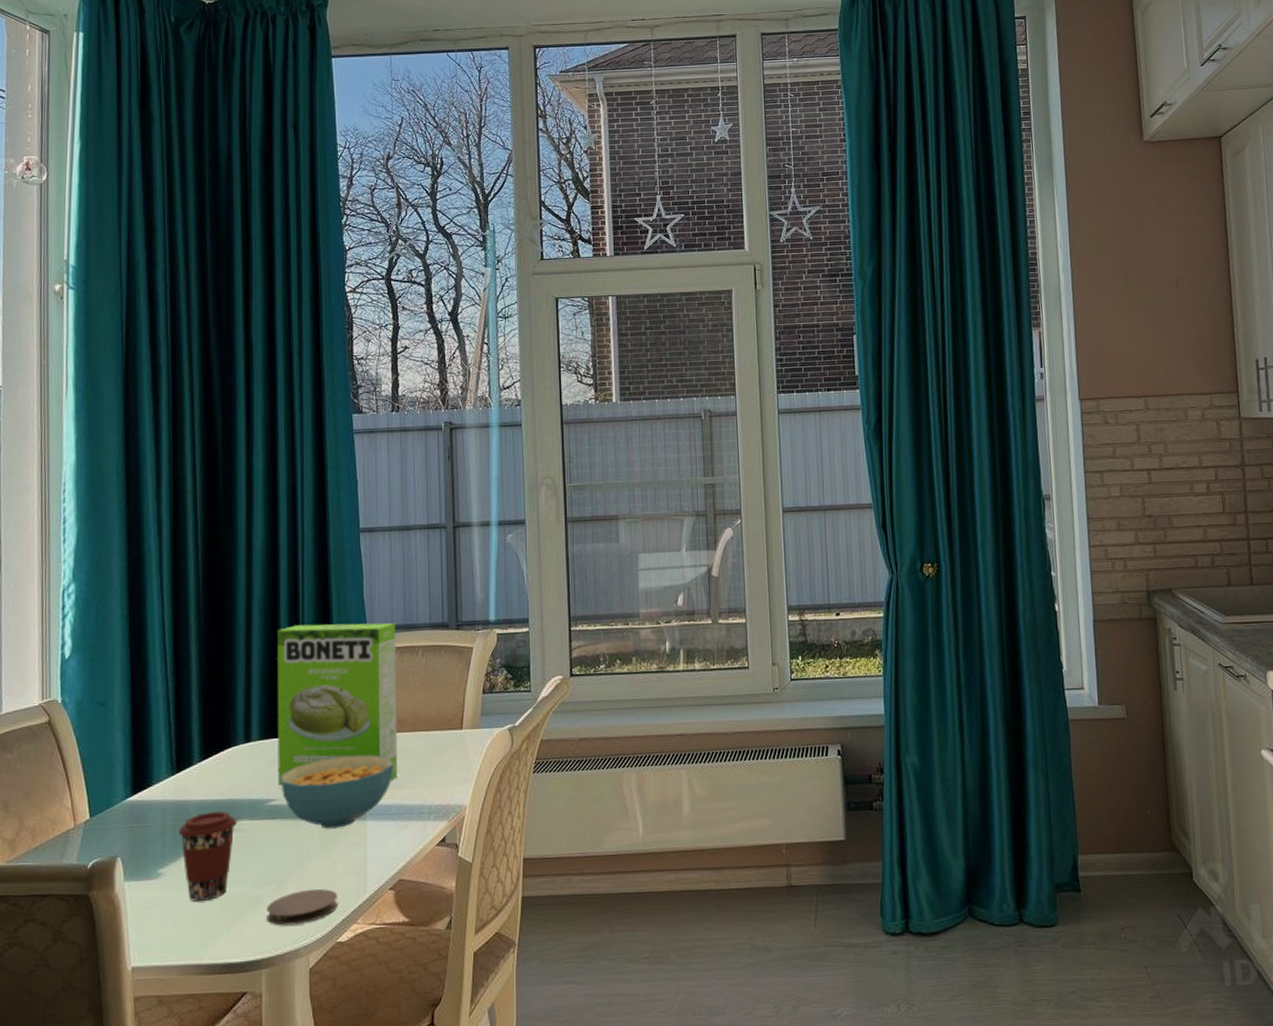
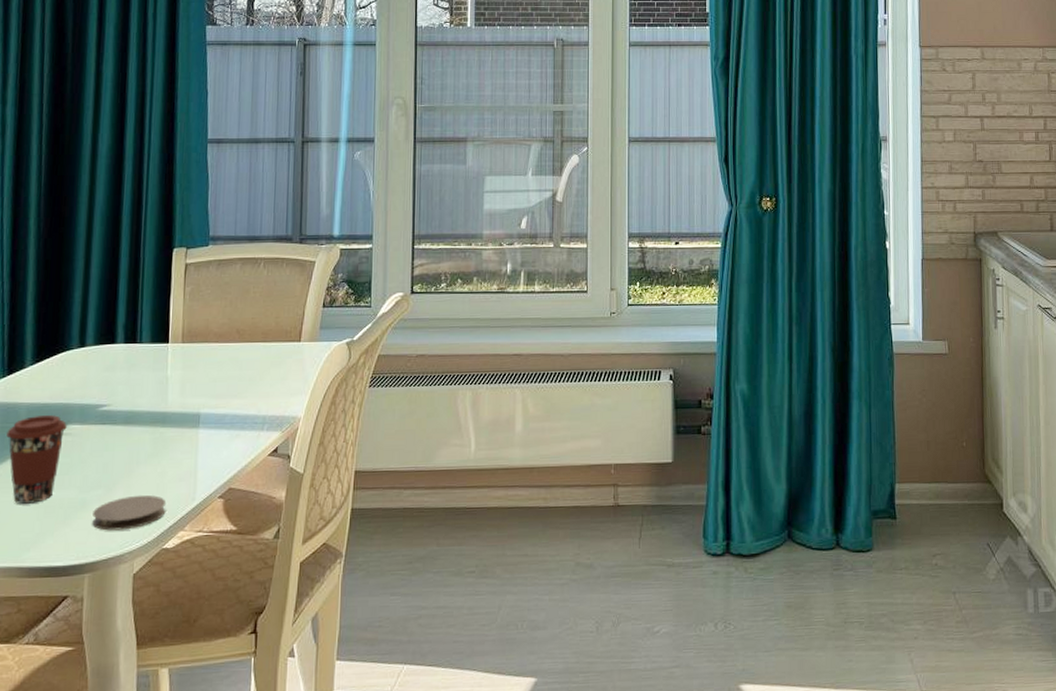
cake mix box: present [277,623,397,786] -> none [110,232,239,391]
cereal bowl: present [280,755,393,829] -> none [113,363,229,436]

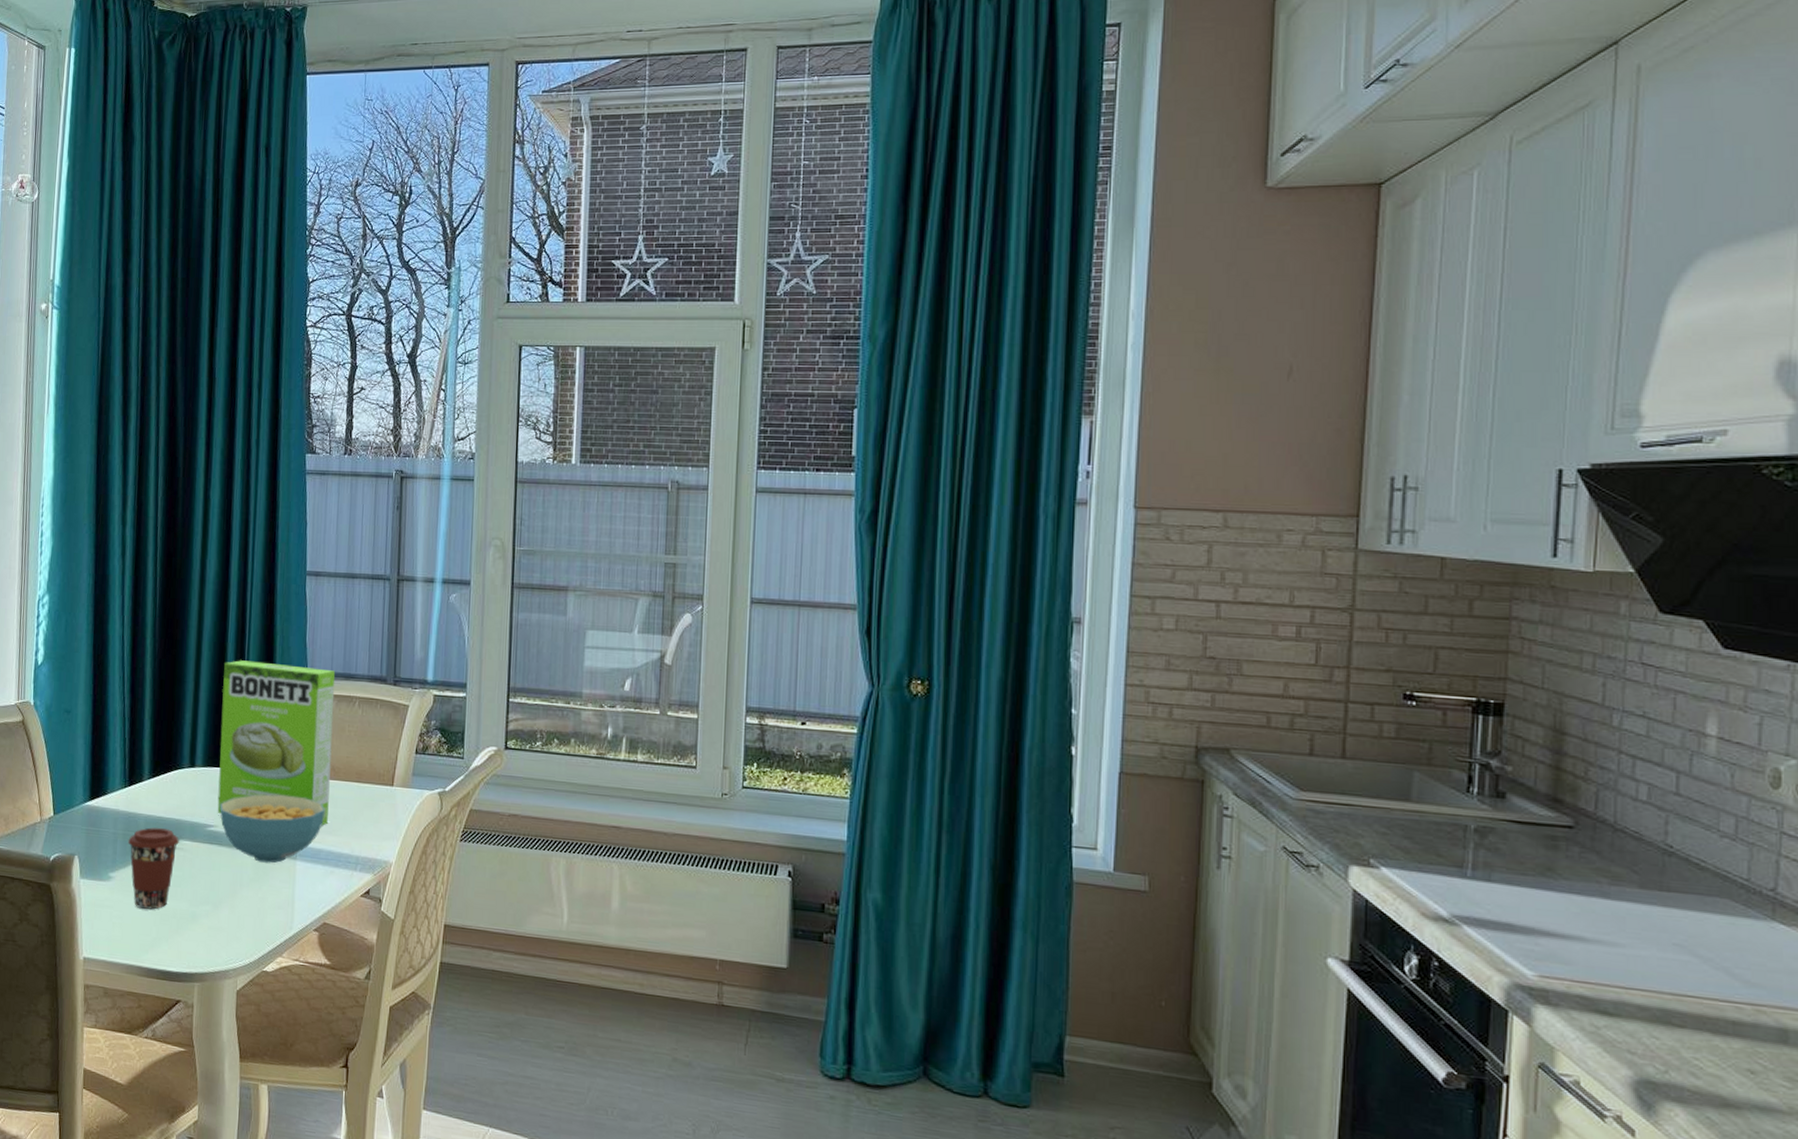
coaster: present [92,494,167,531] -> none [201,916,267,948]
cake mix box: none [110,232,239,391] -> present [217,660,335,826]
cereal bowl: none [113,363,229,436] -> present [220,794,325,864]

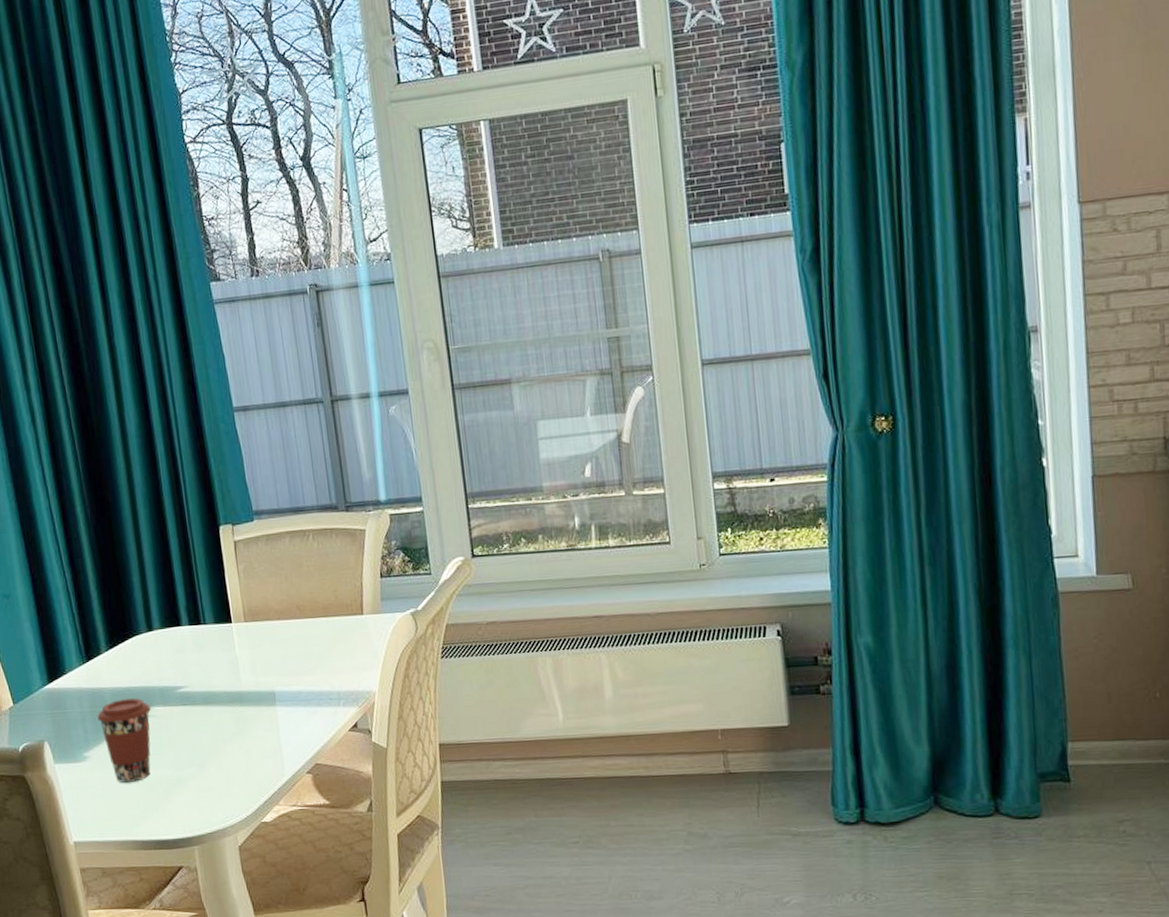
cake mix box: present [217,660,335,826] -> none [164,506,302,673]
cereal bowl: present [220,794,325,864] -> none [186,642,298,715]

